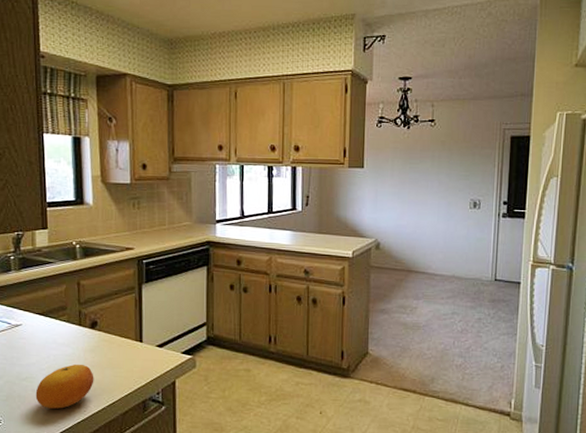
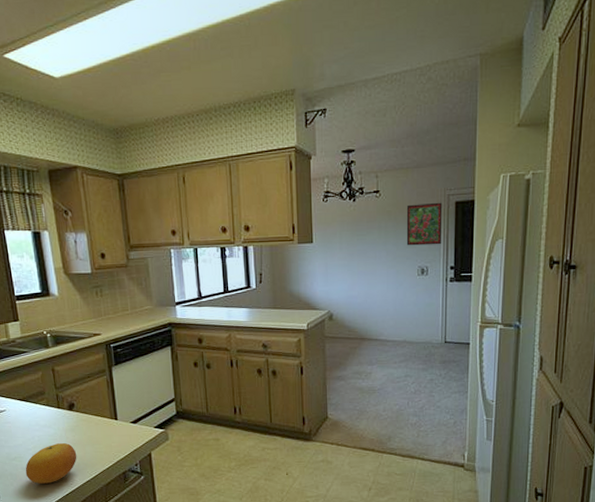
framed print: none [459,135,498,179] -> present [406,202,443,246]

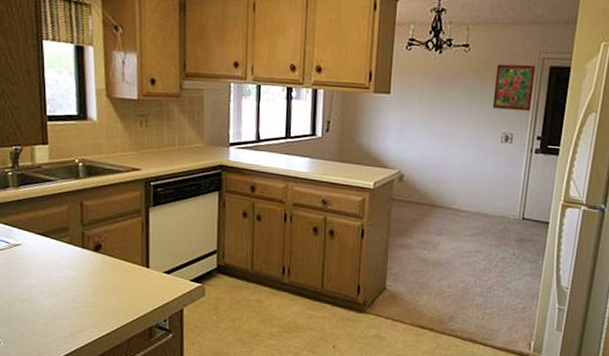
fruit: present [25,442,77,484] -> none [36,287,98,333]

